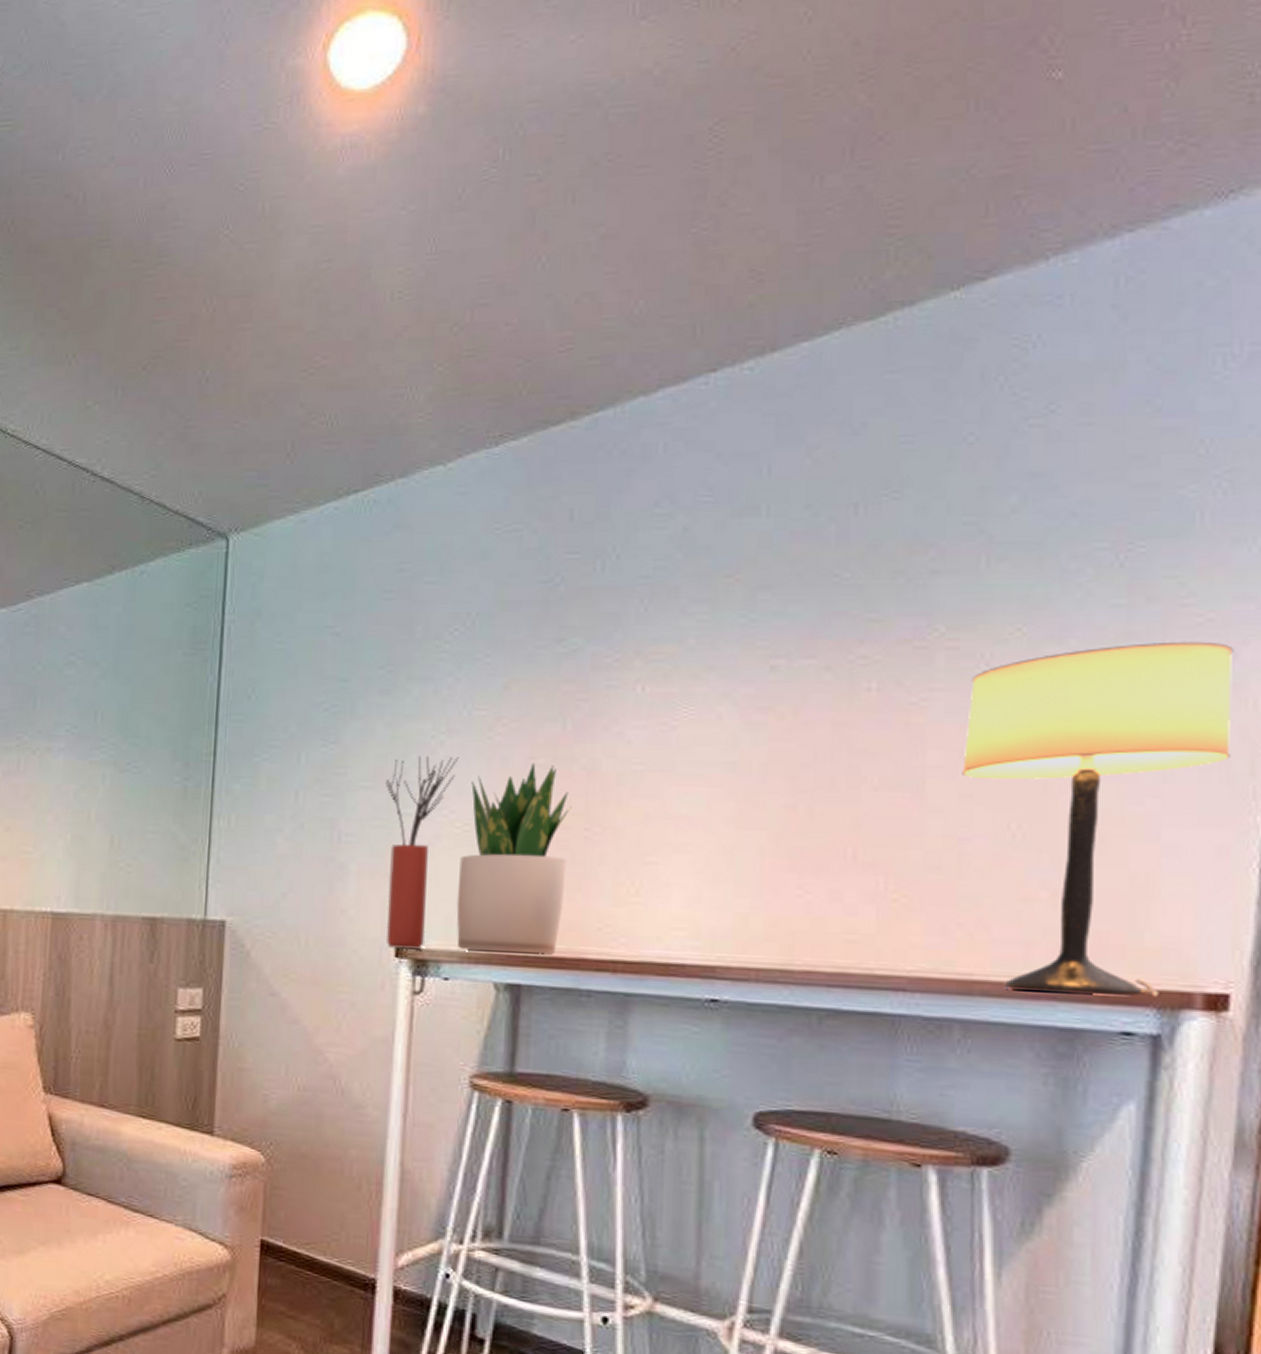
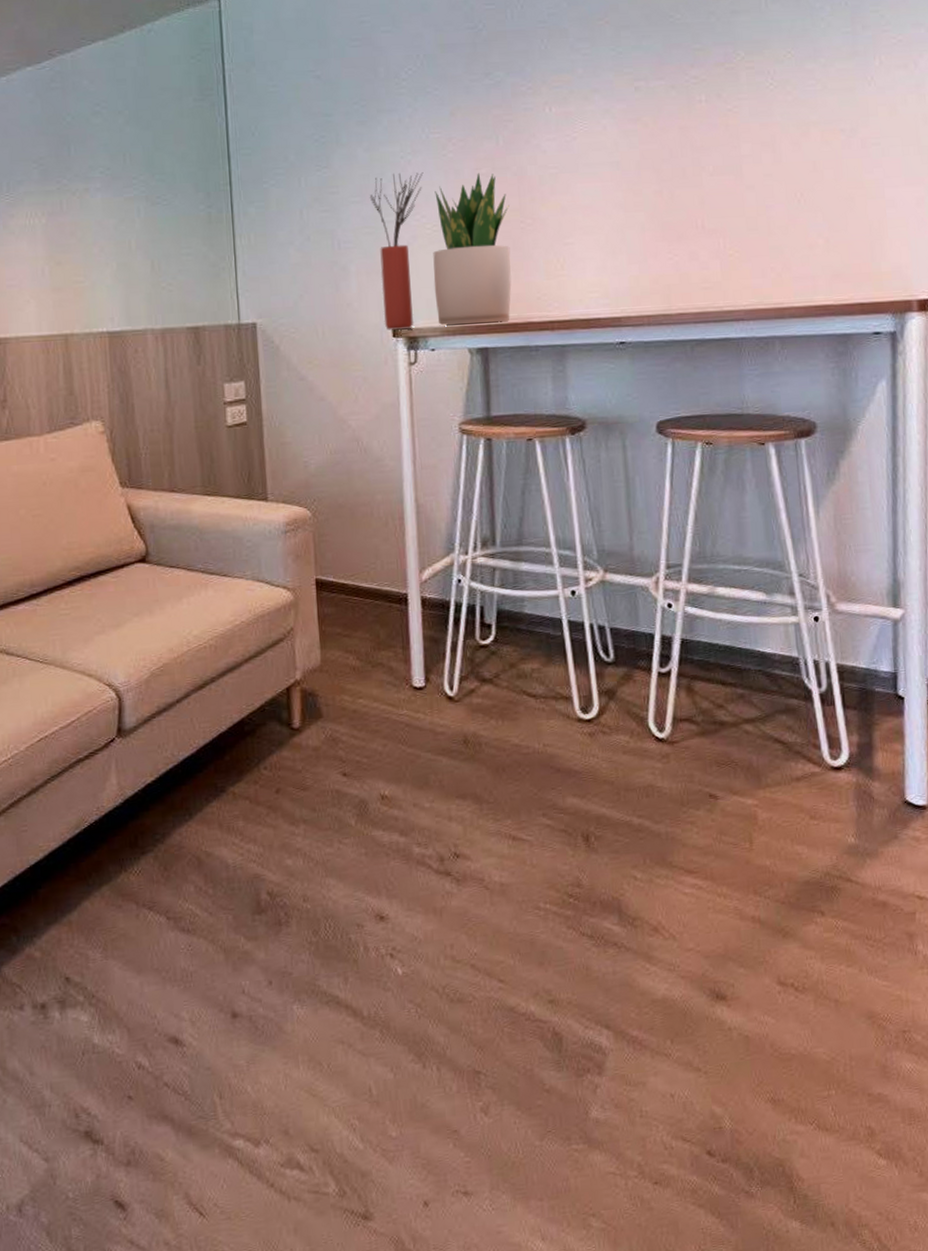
table lamp: present [962,641,1234,998] -> none [763,56,919,311]

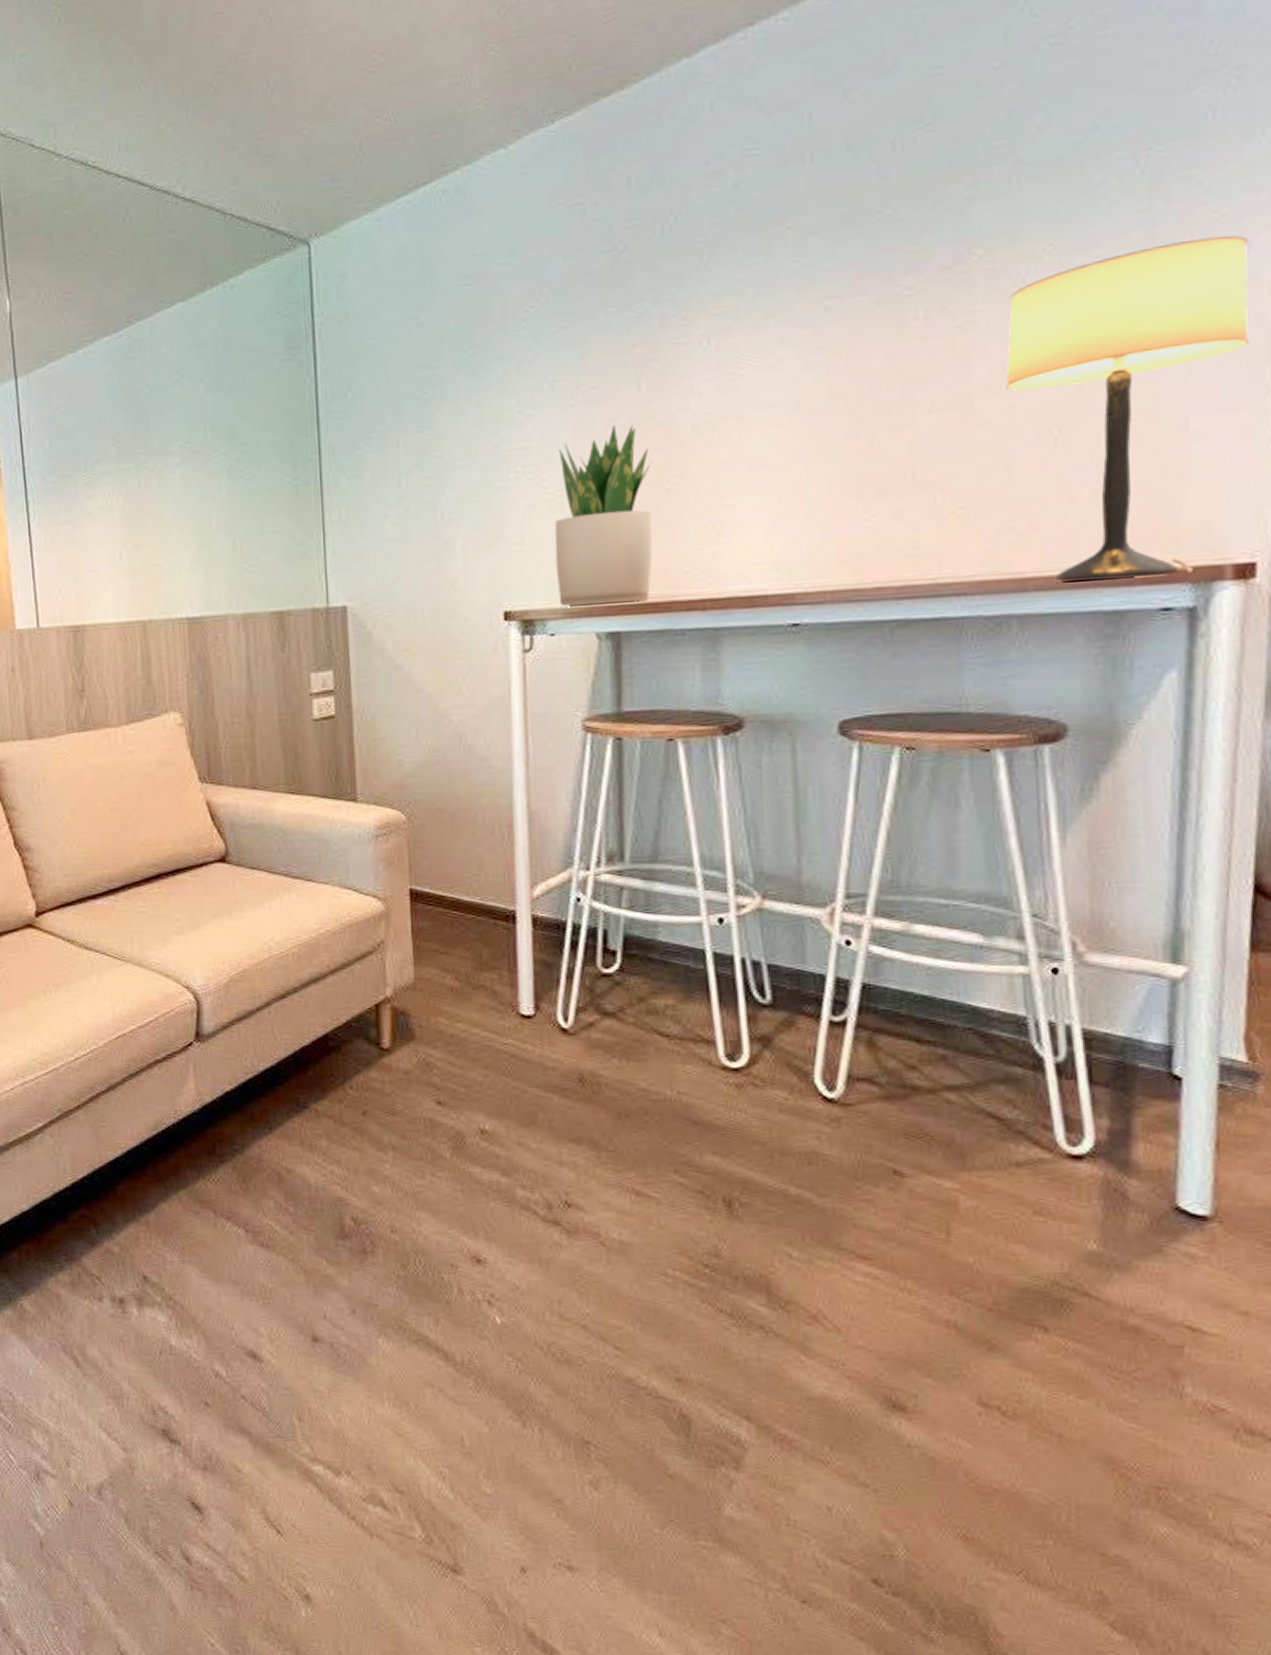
vase: present [369,172,424,331] -> none [479,428,545,613]
table lamp: none [763,56,919,311] -> present [1006,235,1249,582]

